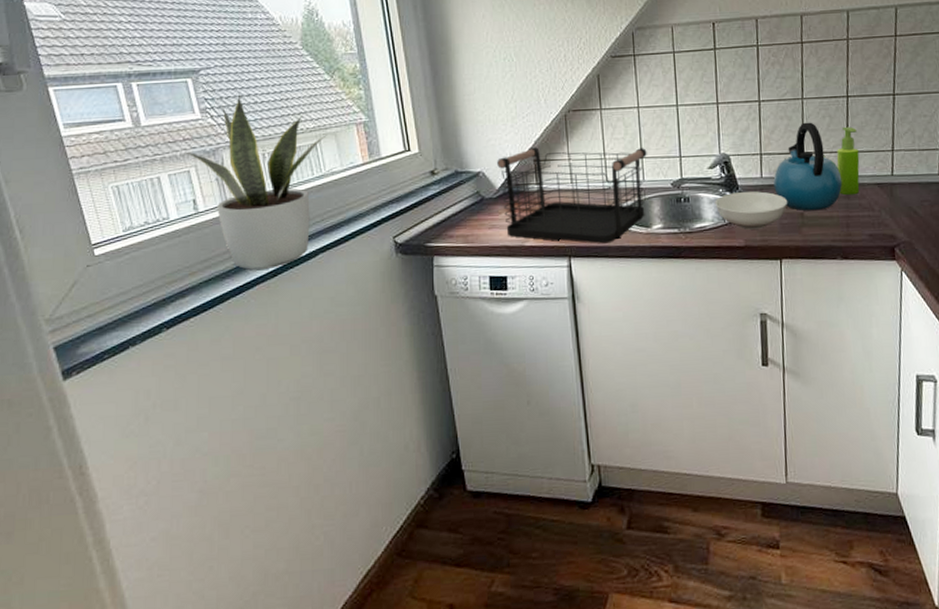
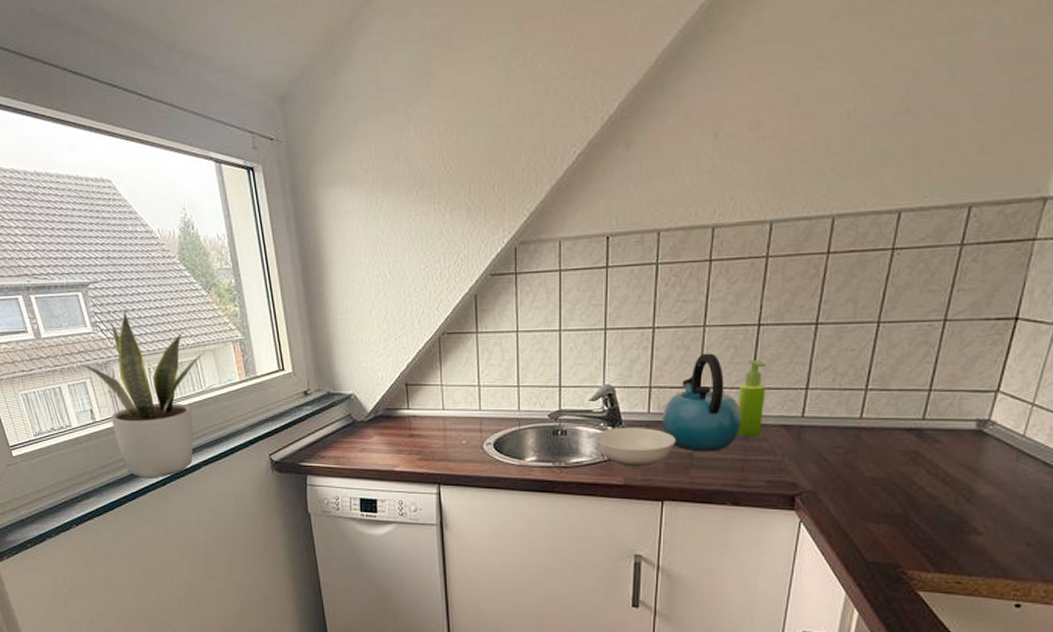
dish rack: present [497,147,647,244] -> none [369,371,524,473]

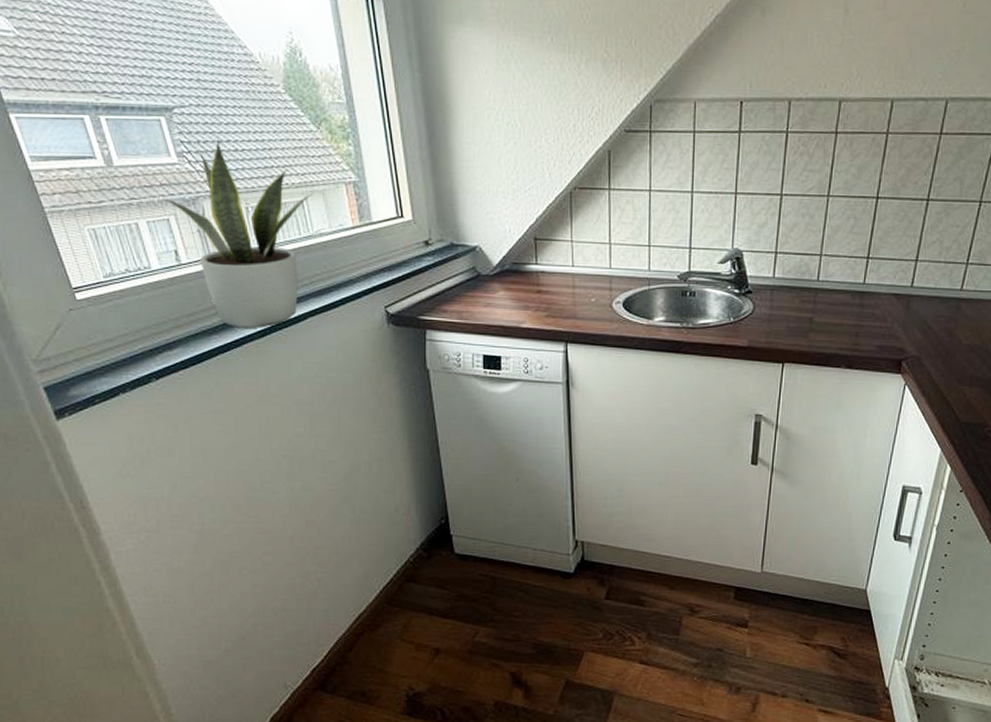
bowl: present [594,428,677,468] -> none [721,291,799,330]
kettle: present [662,353,742,452] -> none [785,222,858,317]
soap dispenser: present [737,359,766,437] -> none [853,230,882,304]

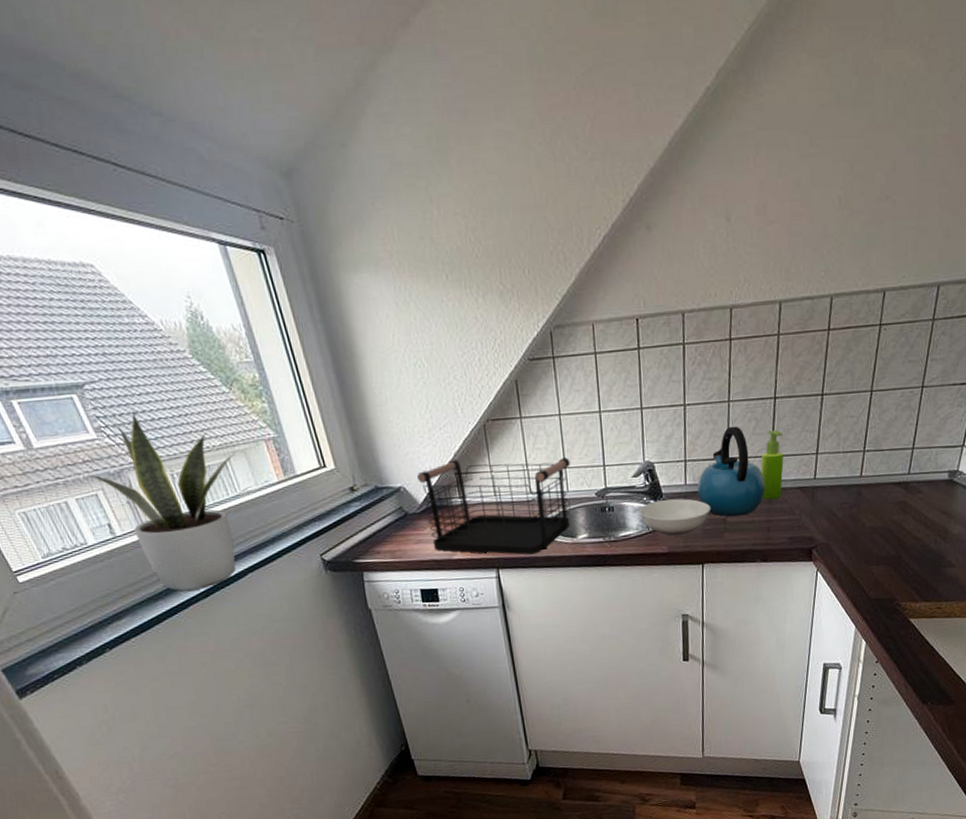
dish rack: none [495,225,655,332] -> present [417,457,570,555]
bowl: none [721,291,799,330] -> present [639,498,711,537]
kettle: none [785,222,858,317] -> present [697,426,766,517]
soap dispenser: none [853,230,882,304] -> present [761,429,784,500]

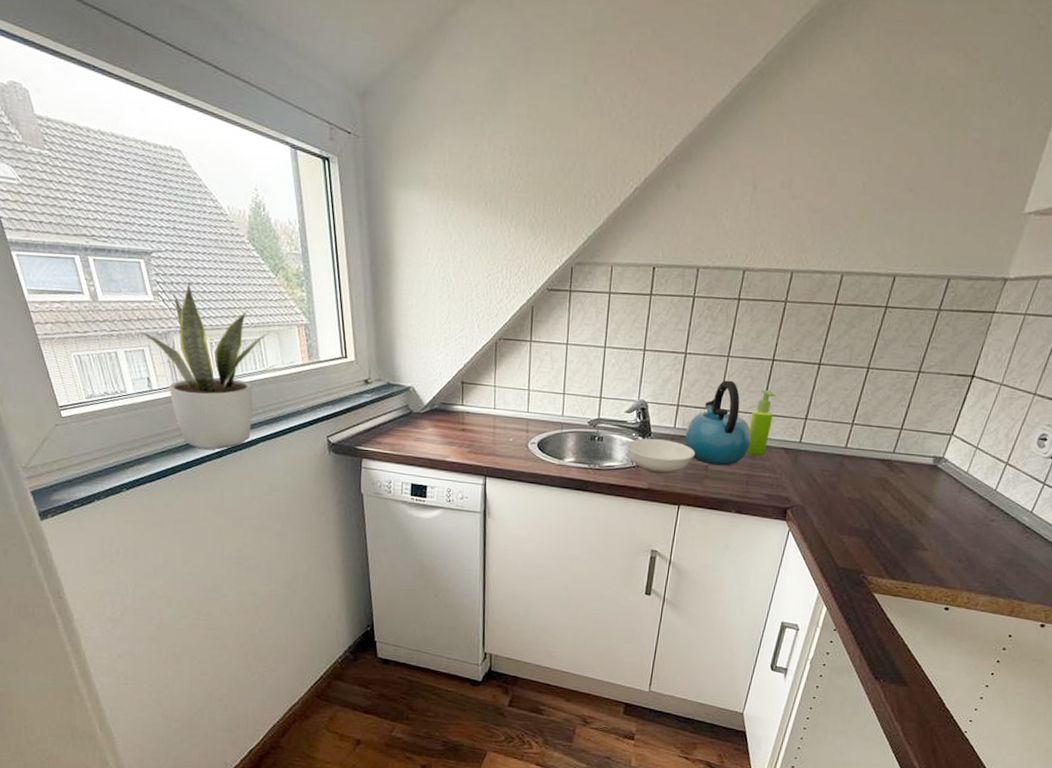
dish rack: present [417,457,570,555] -> none [427,370,570,469]

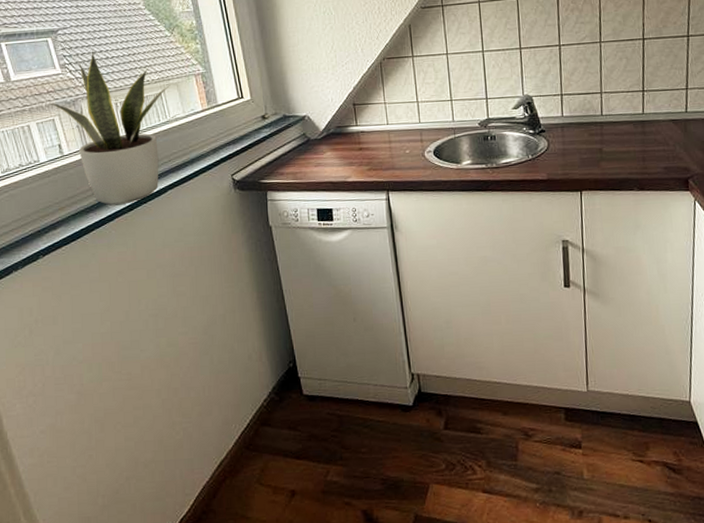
bowl: present [626,438,696,475] -> none [519,129,588,164]
kettle: present [684,380,752,466] -> none [573,64,639,147]
soap dispenser: present [746,389,775,456] -> none [633,67,655,132]

